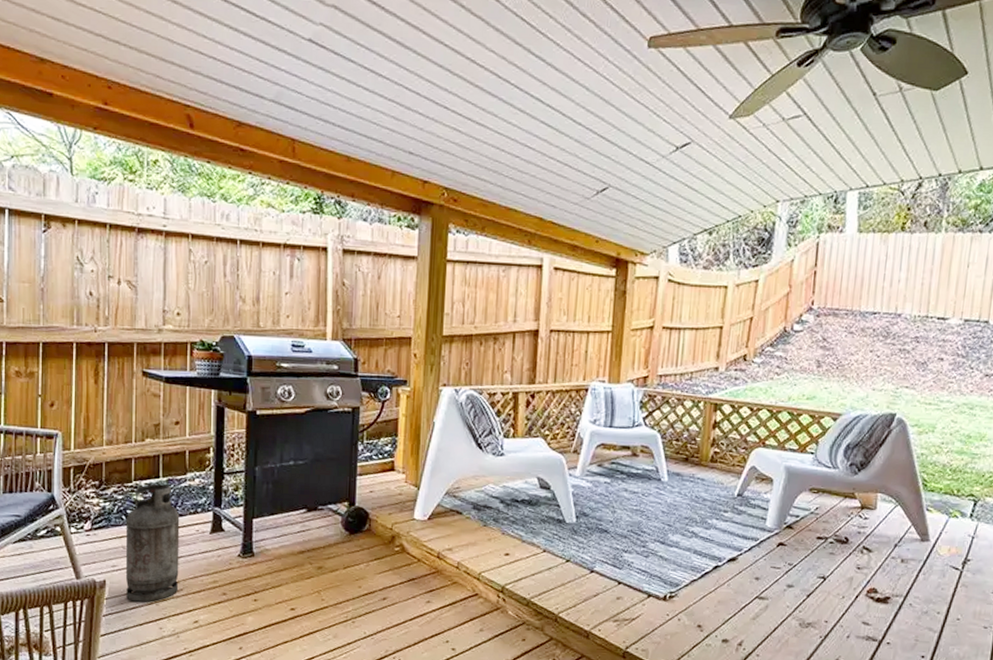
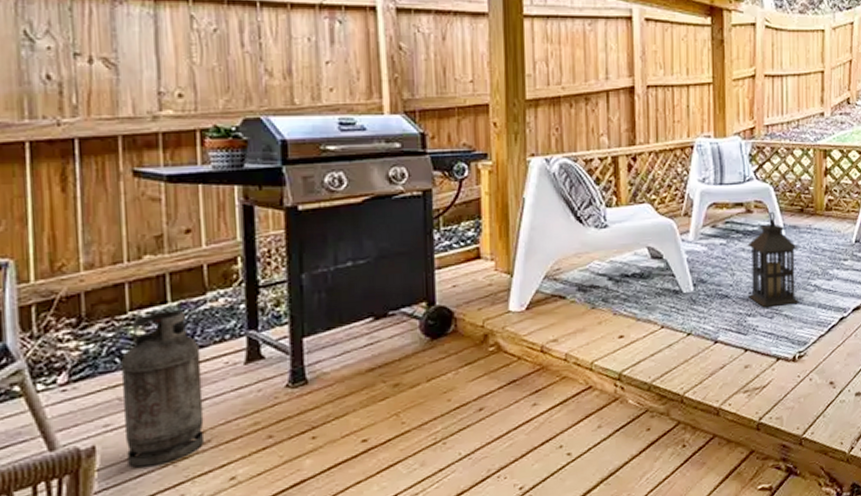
lantern: none [626,457,680,547] -> present [746,211,799,308]

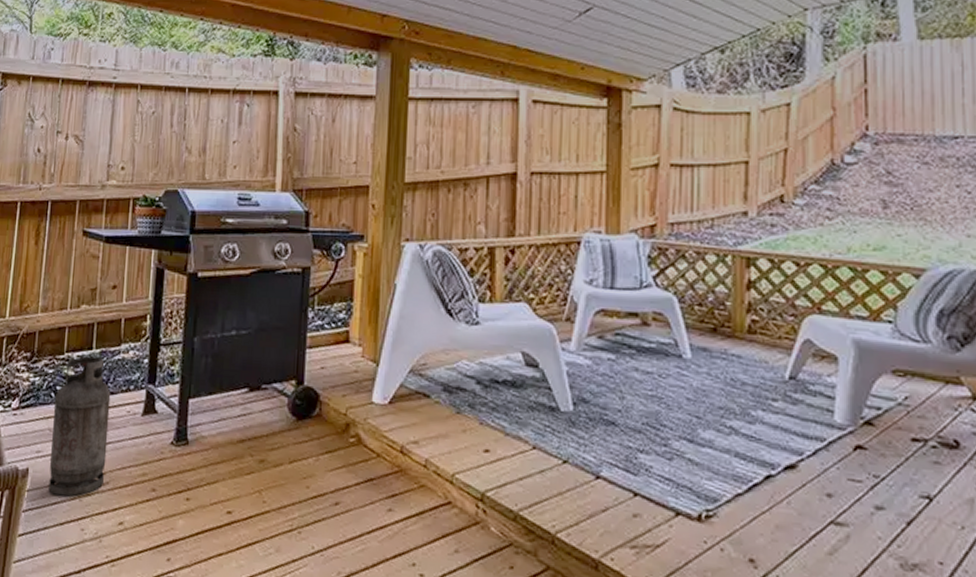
lantern: present [746,211,799,308] -> none [640,326,709,447]

